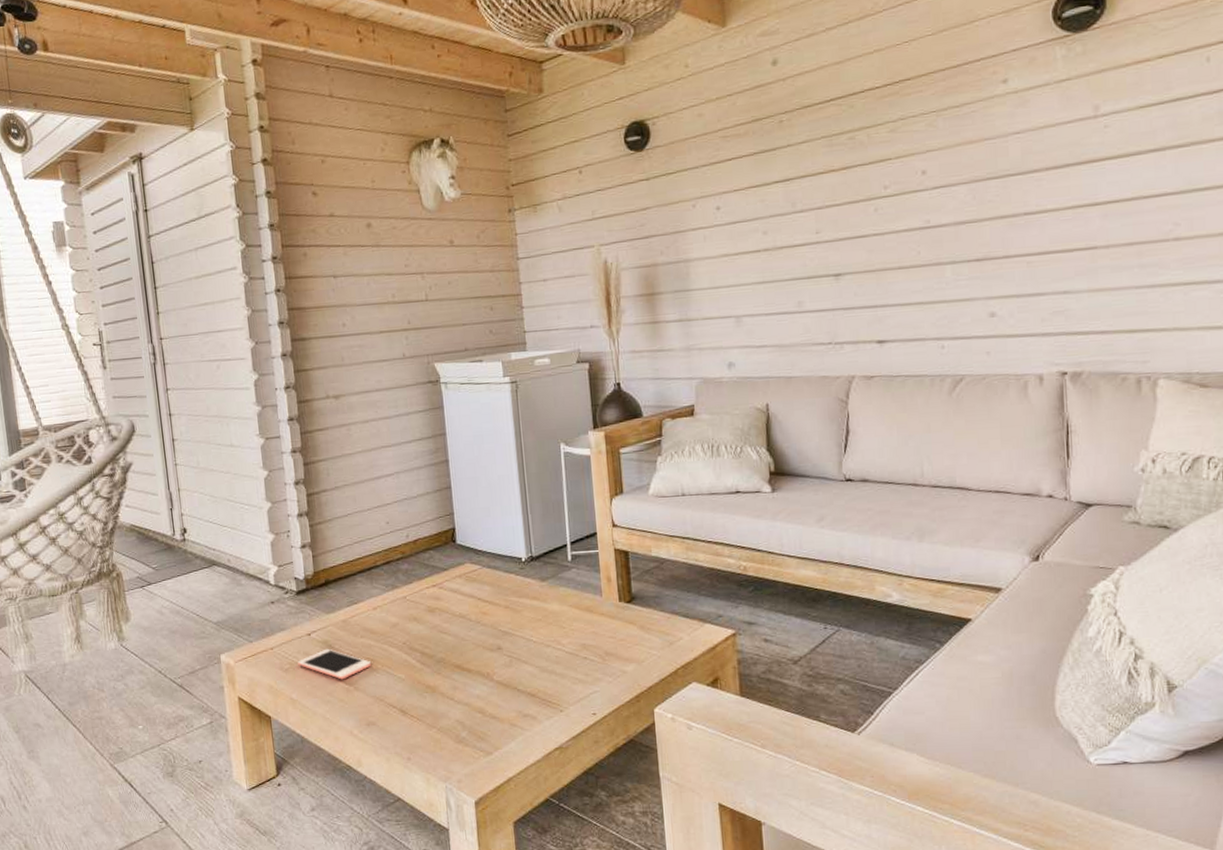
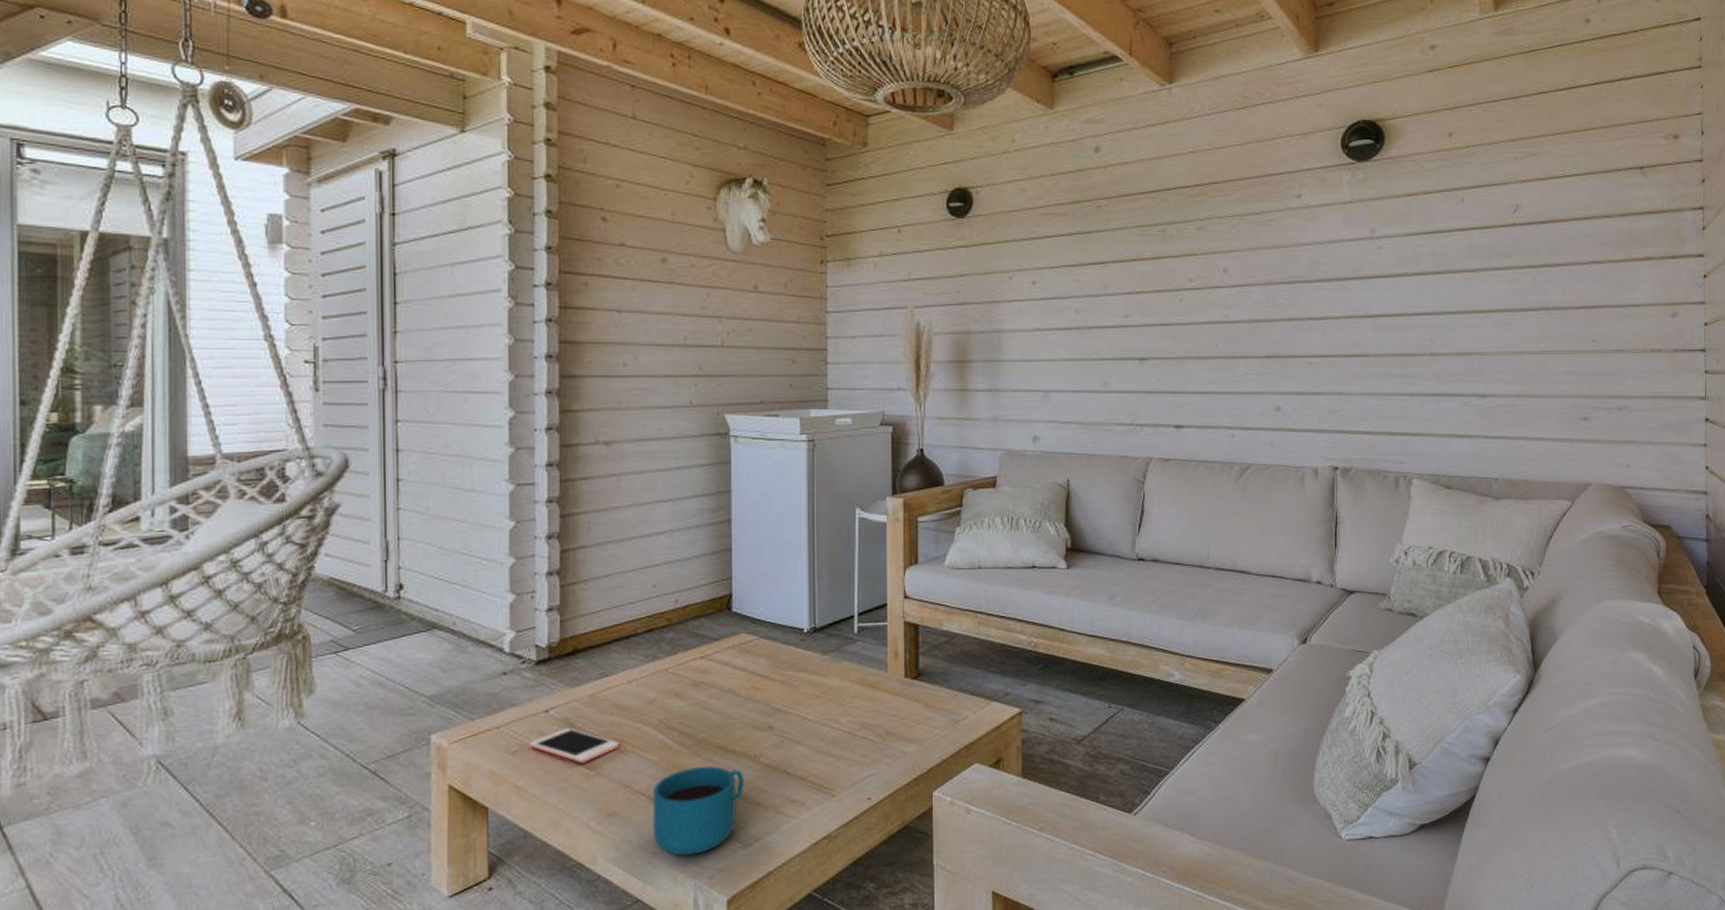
cup: none [402,683,481,761] -> present [652,766,745,856]

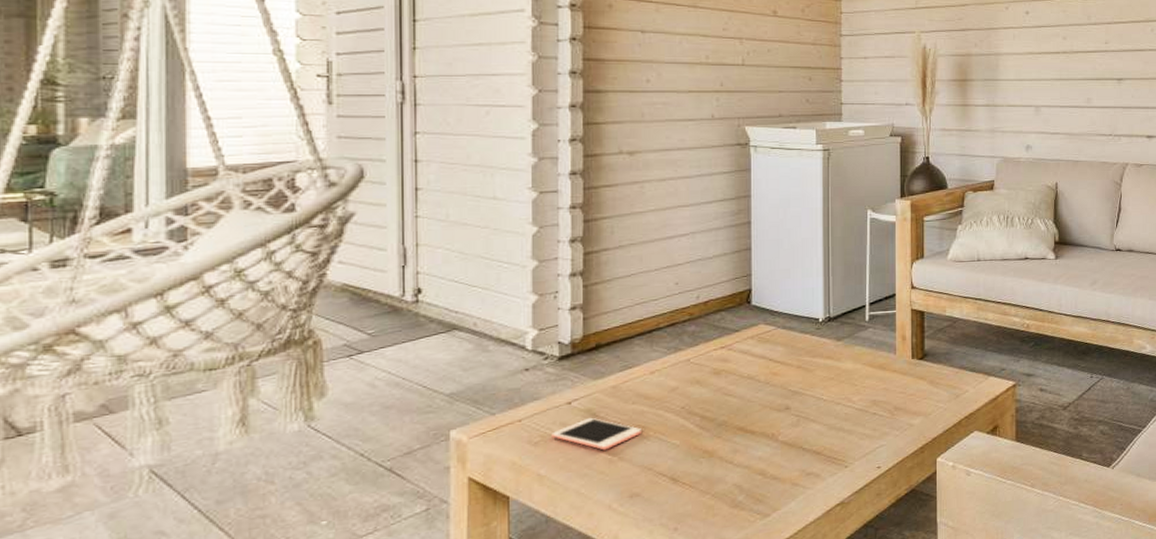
cup: present [652,766,745,856] -> none [674,446,763,530]

